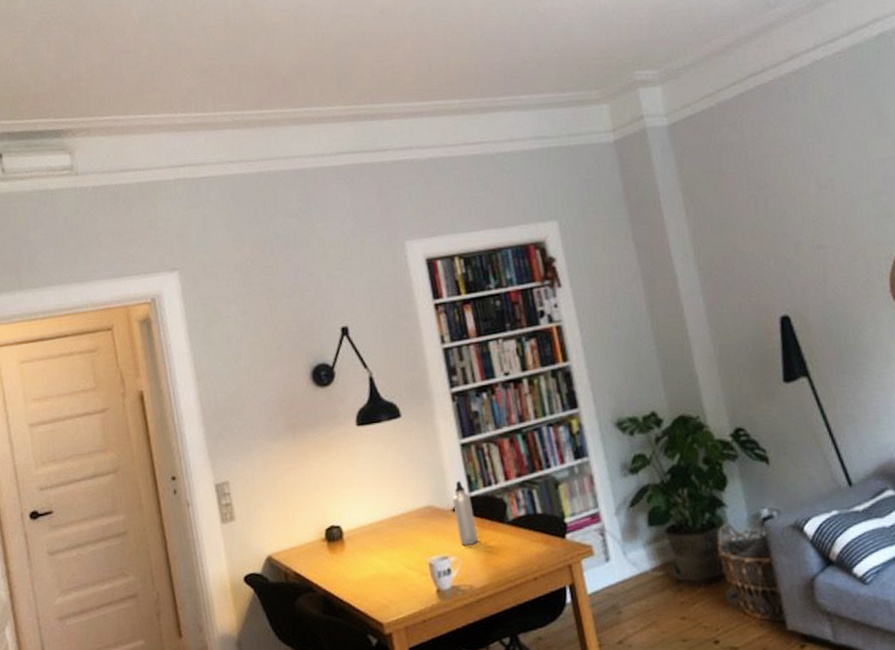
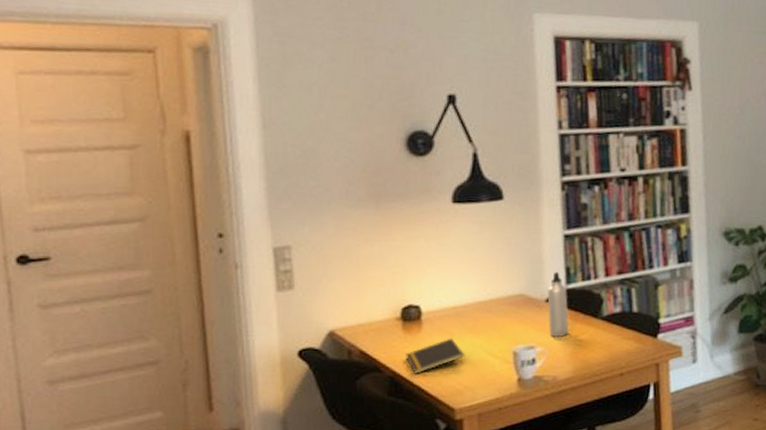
notepad: none [334,554,385,592] -> present [406,338,464,374]

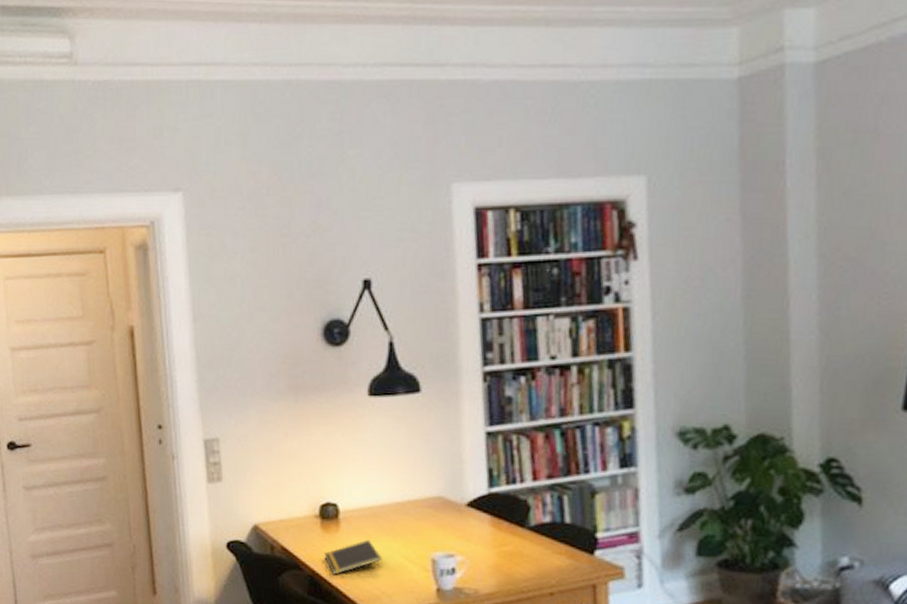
water bottle: present [547,272,569,337] -> none [468,473,492,546]

